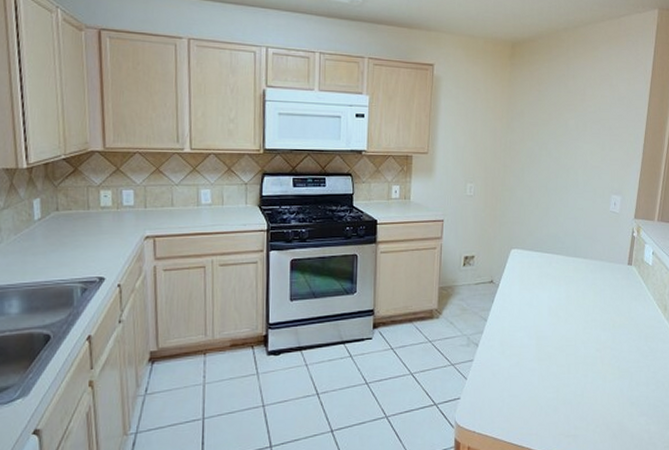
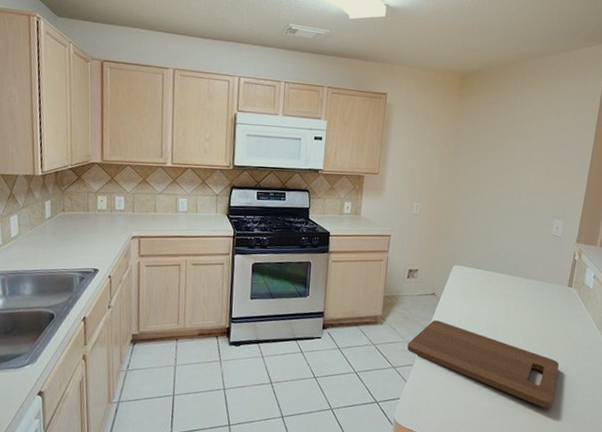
cutting board: none [466,310,622,394] -> present [407,320,559,408]

